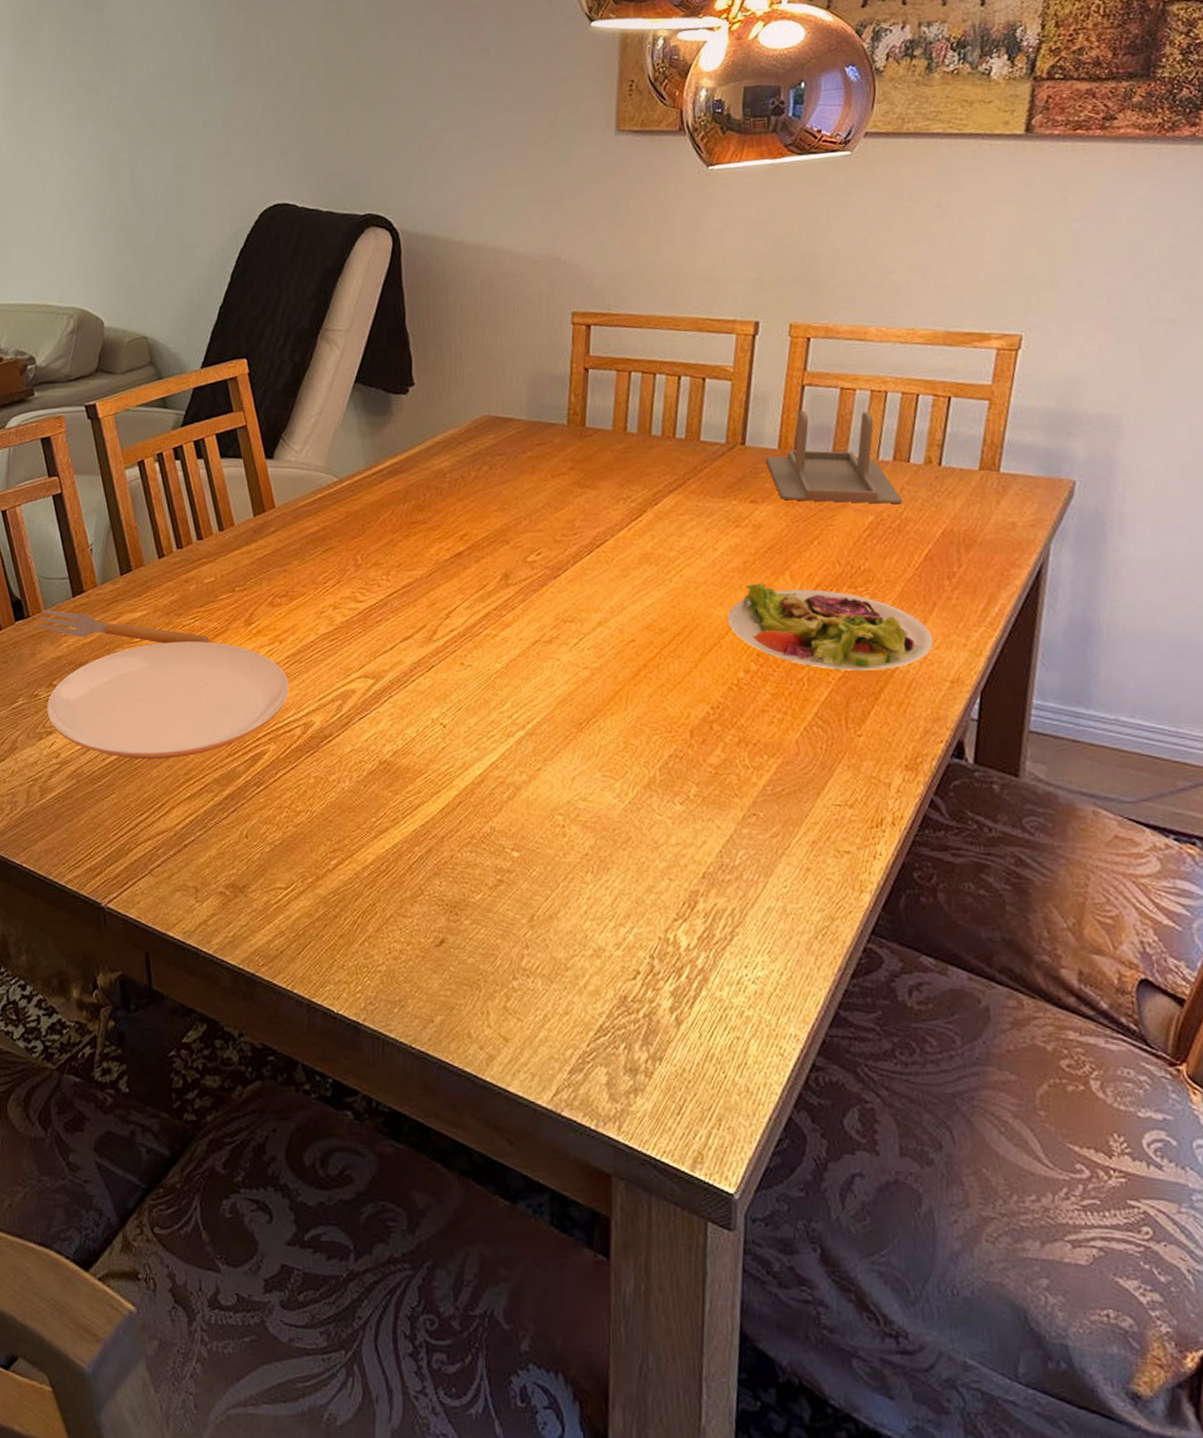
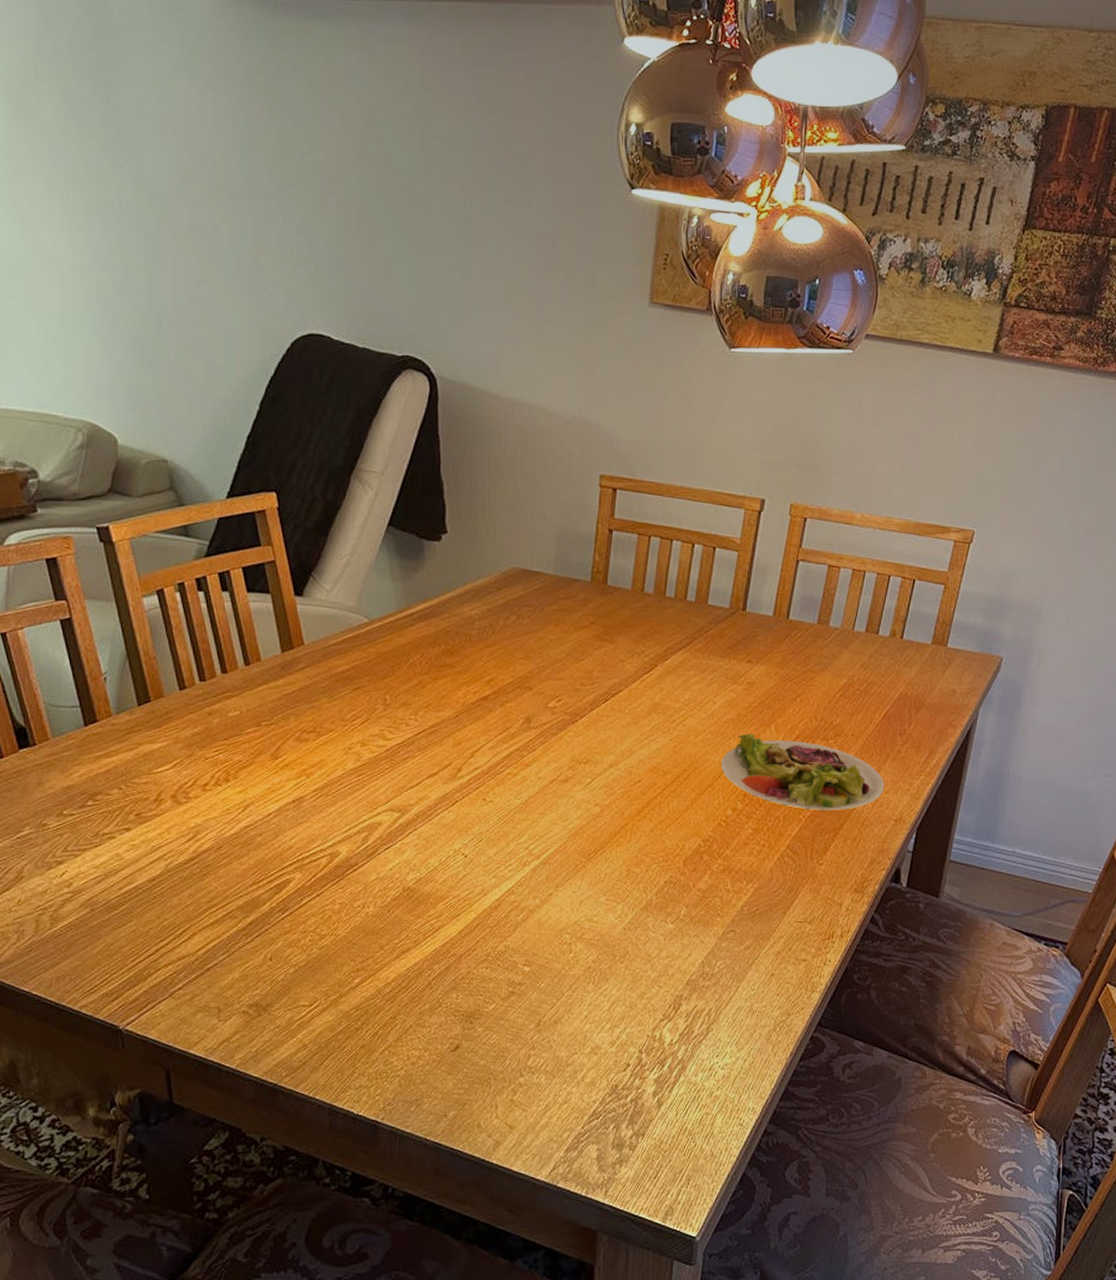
fork: present [38,609,210,644] -> none [45,738,234,775]
plate: present [47,641,290,760] -> none [57,774,316,888]
napkin holder: present [765,410,903,504] -> none [762,582,871,670]

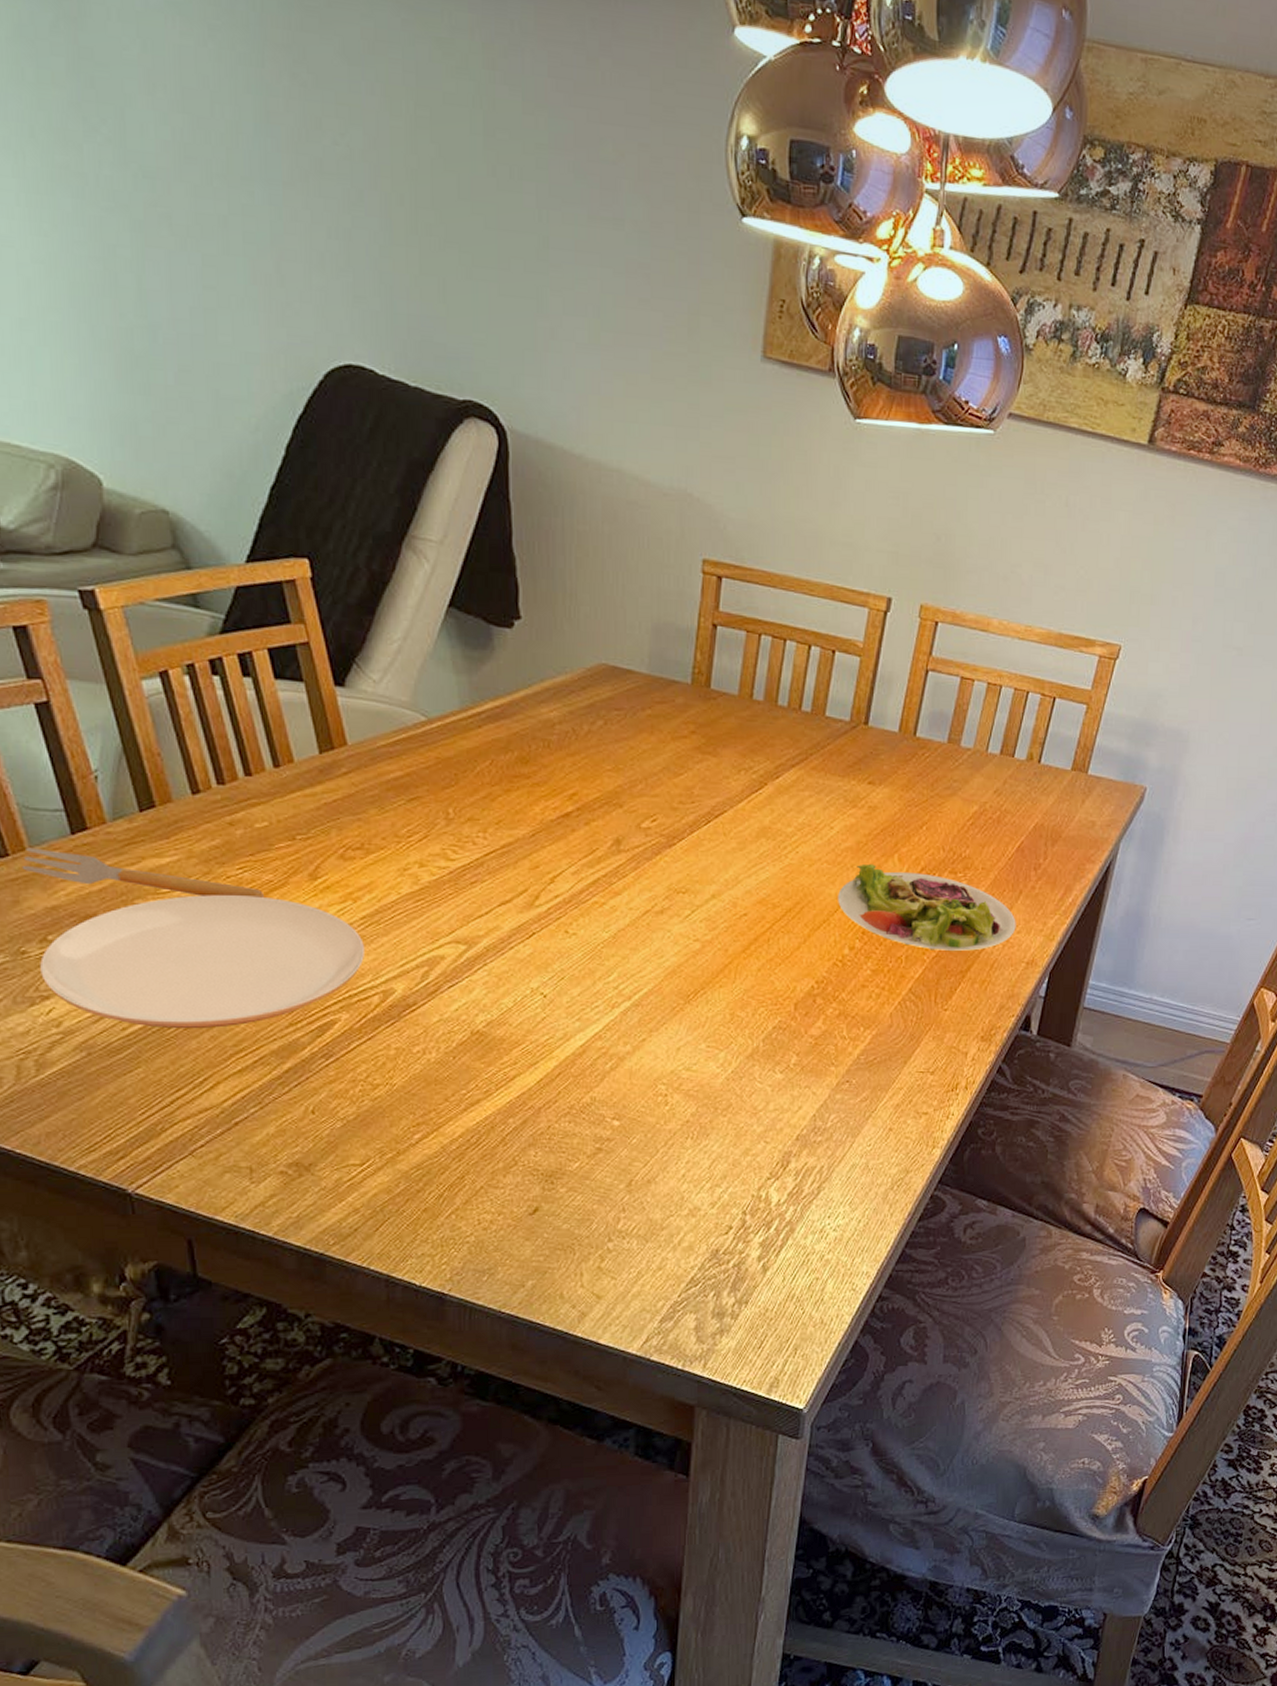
fork: none [45,738,234,775] -> present [21,847,264,898]
plate: none [57,774,316,888] -> present [40,895,366,1029]

